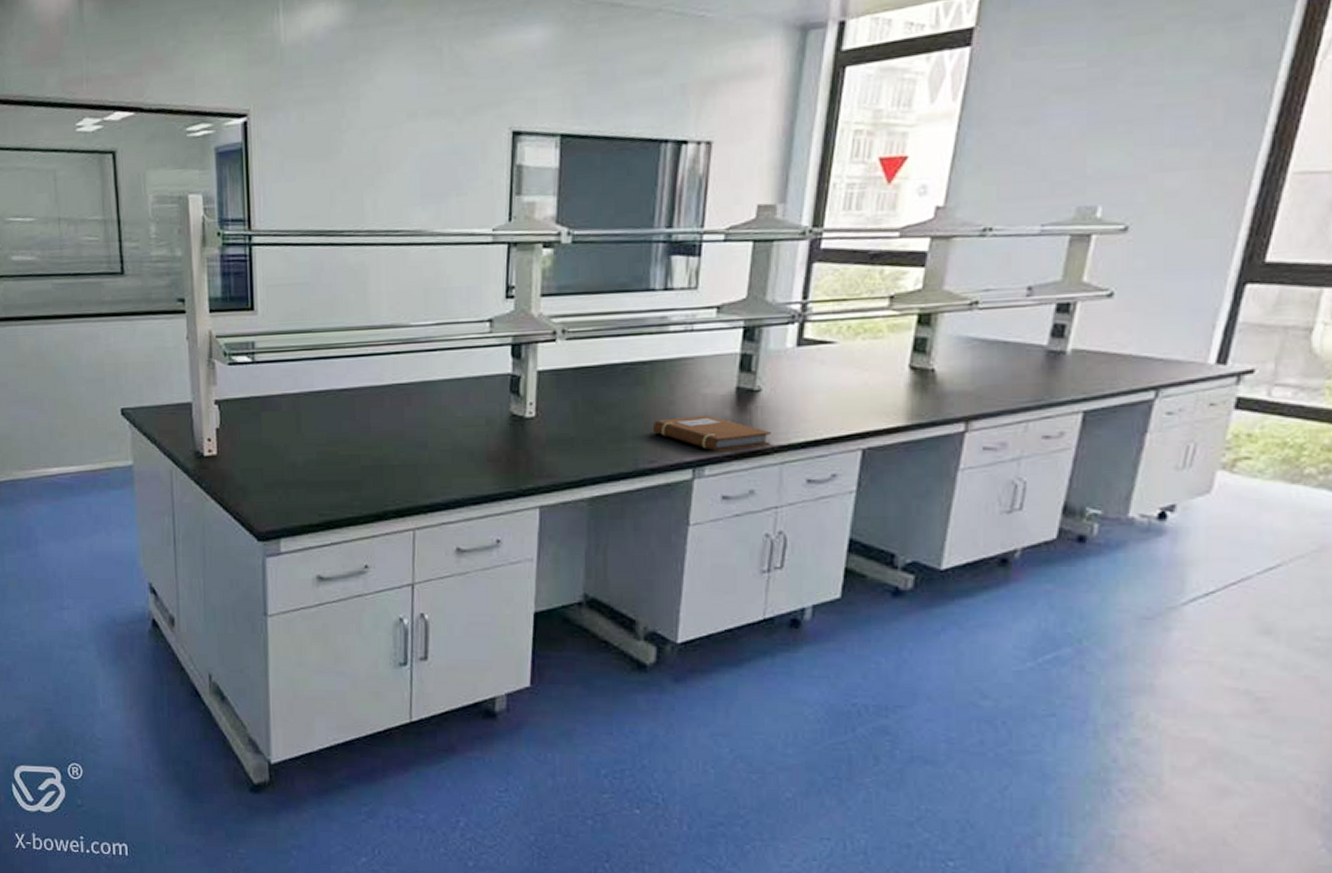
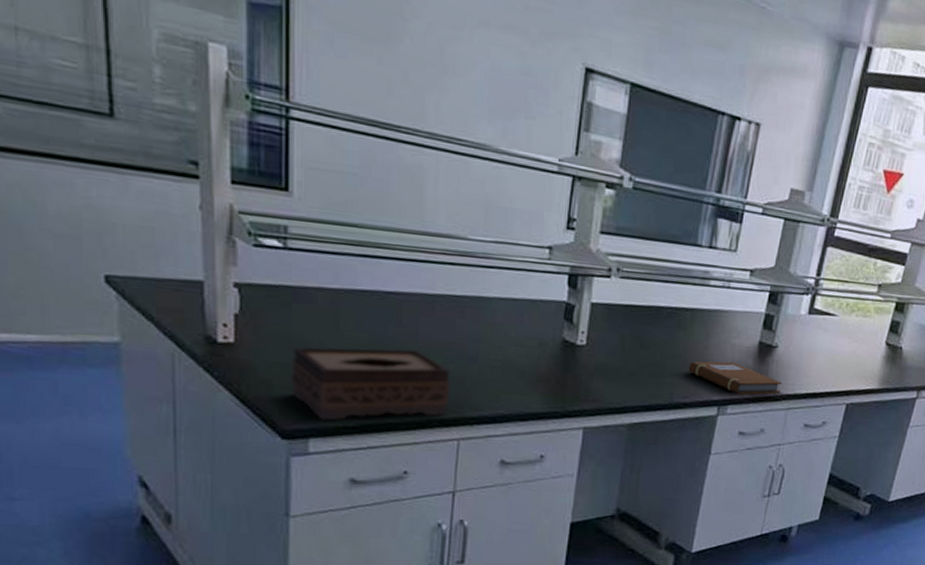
tissue box: none [262,442,404,520] -> present [290,346,451,421]

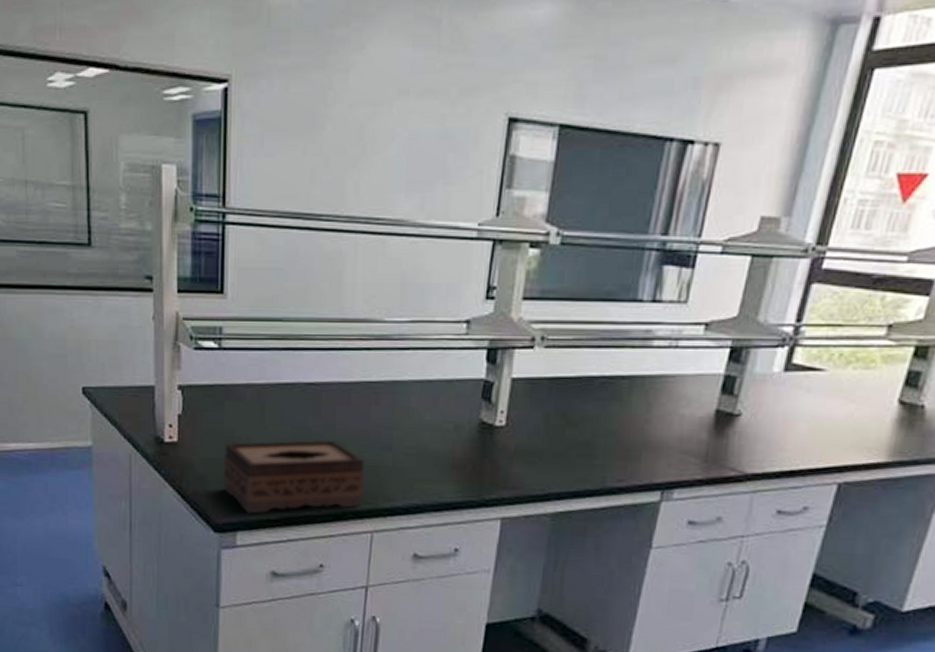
notebook: present [688,361,783,395] -> none [624,436,748,476]

